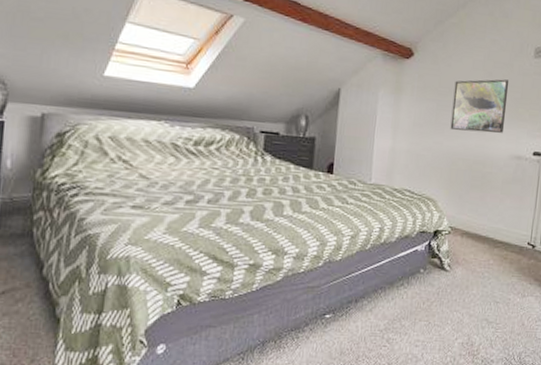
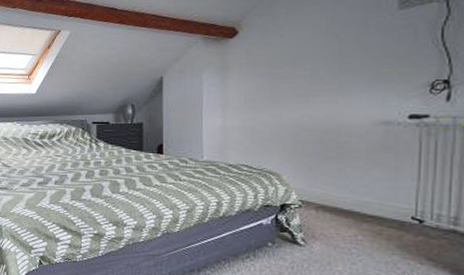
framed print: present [450,79,509,133] -> none [290,40,365,102]

